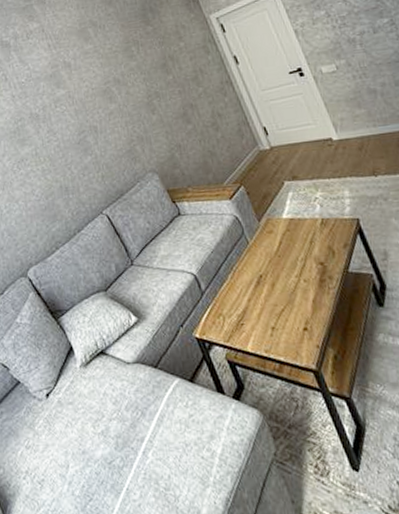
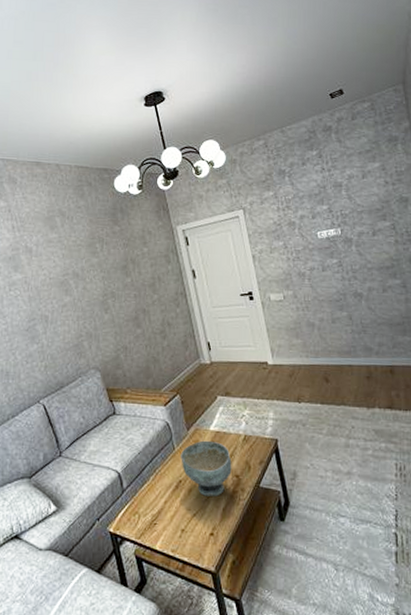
decorative bowl: none [256,229,315,289] -> present [181,440,232,496]

